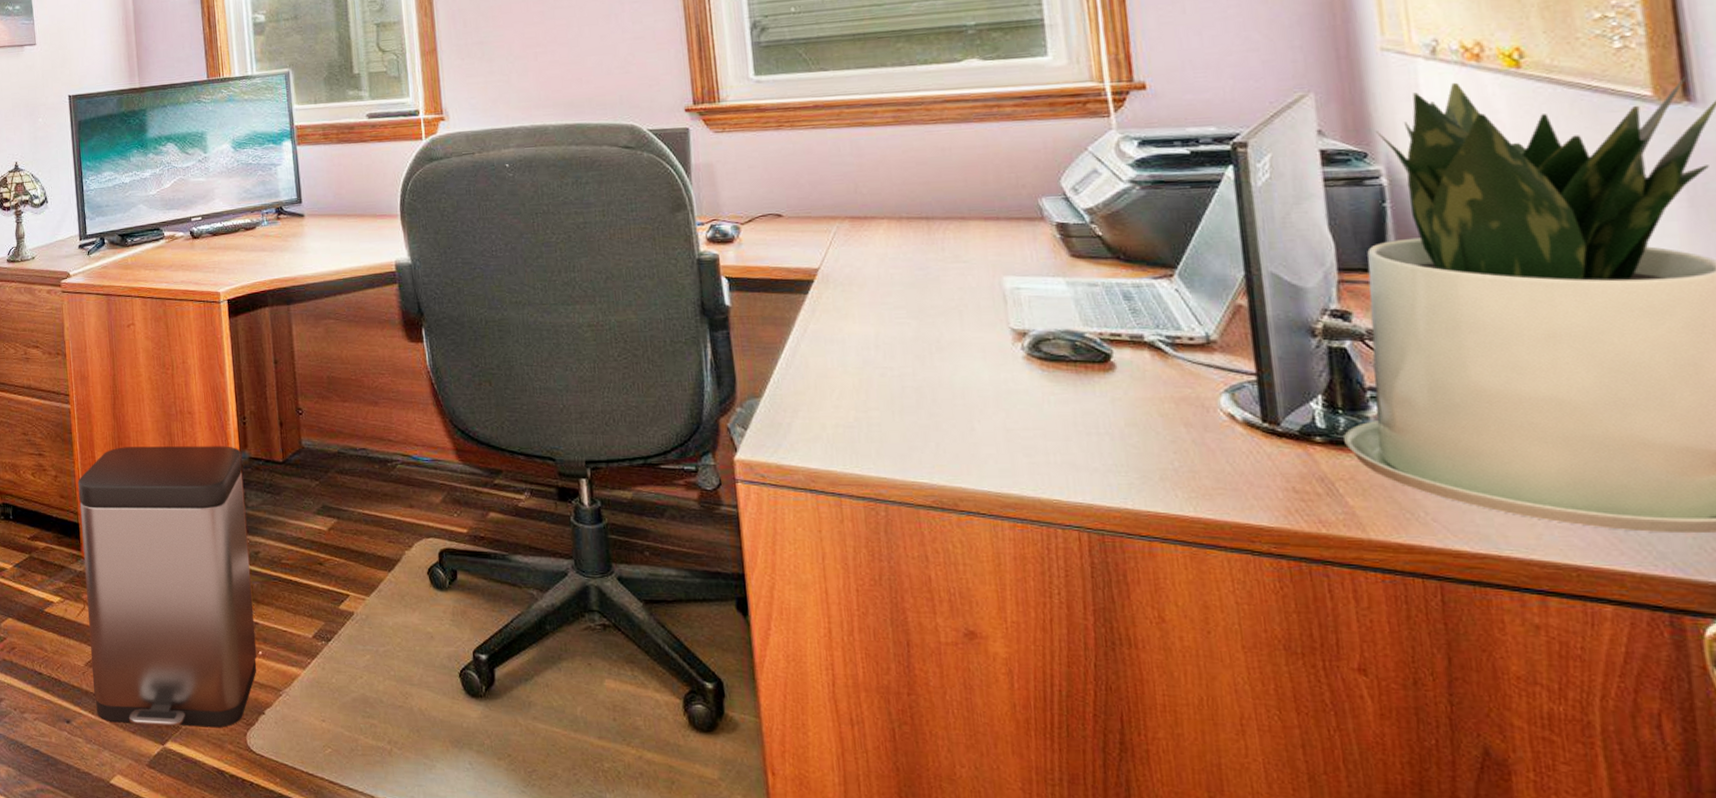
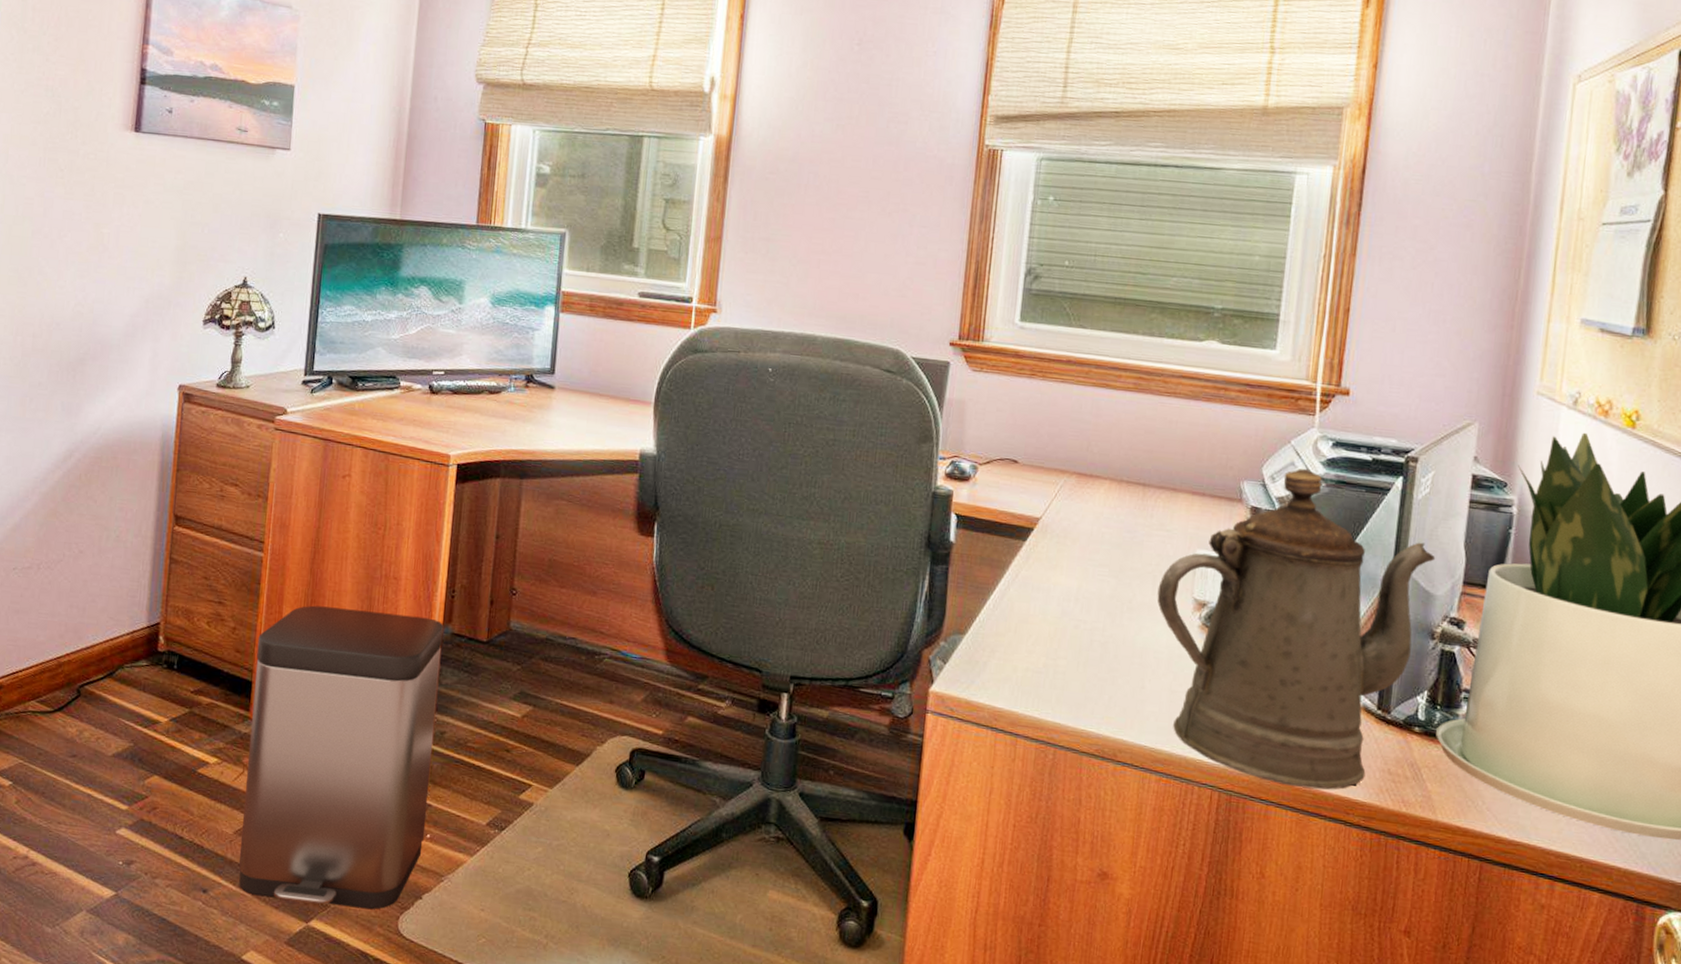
coffee pot: none [966,174,1296,519] -> present [1157,469,1436,791]

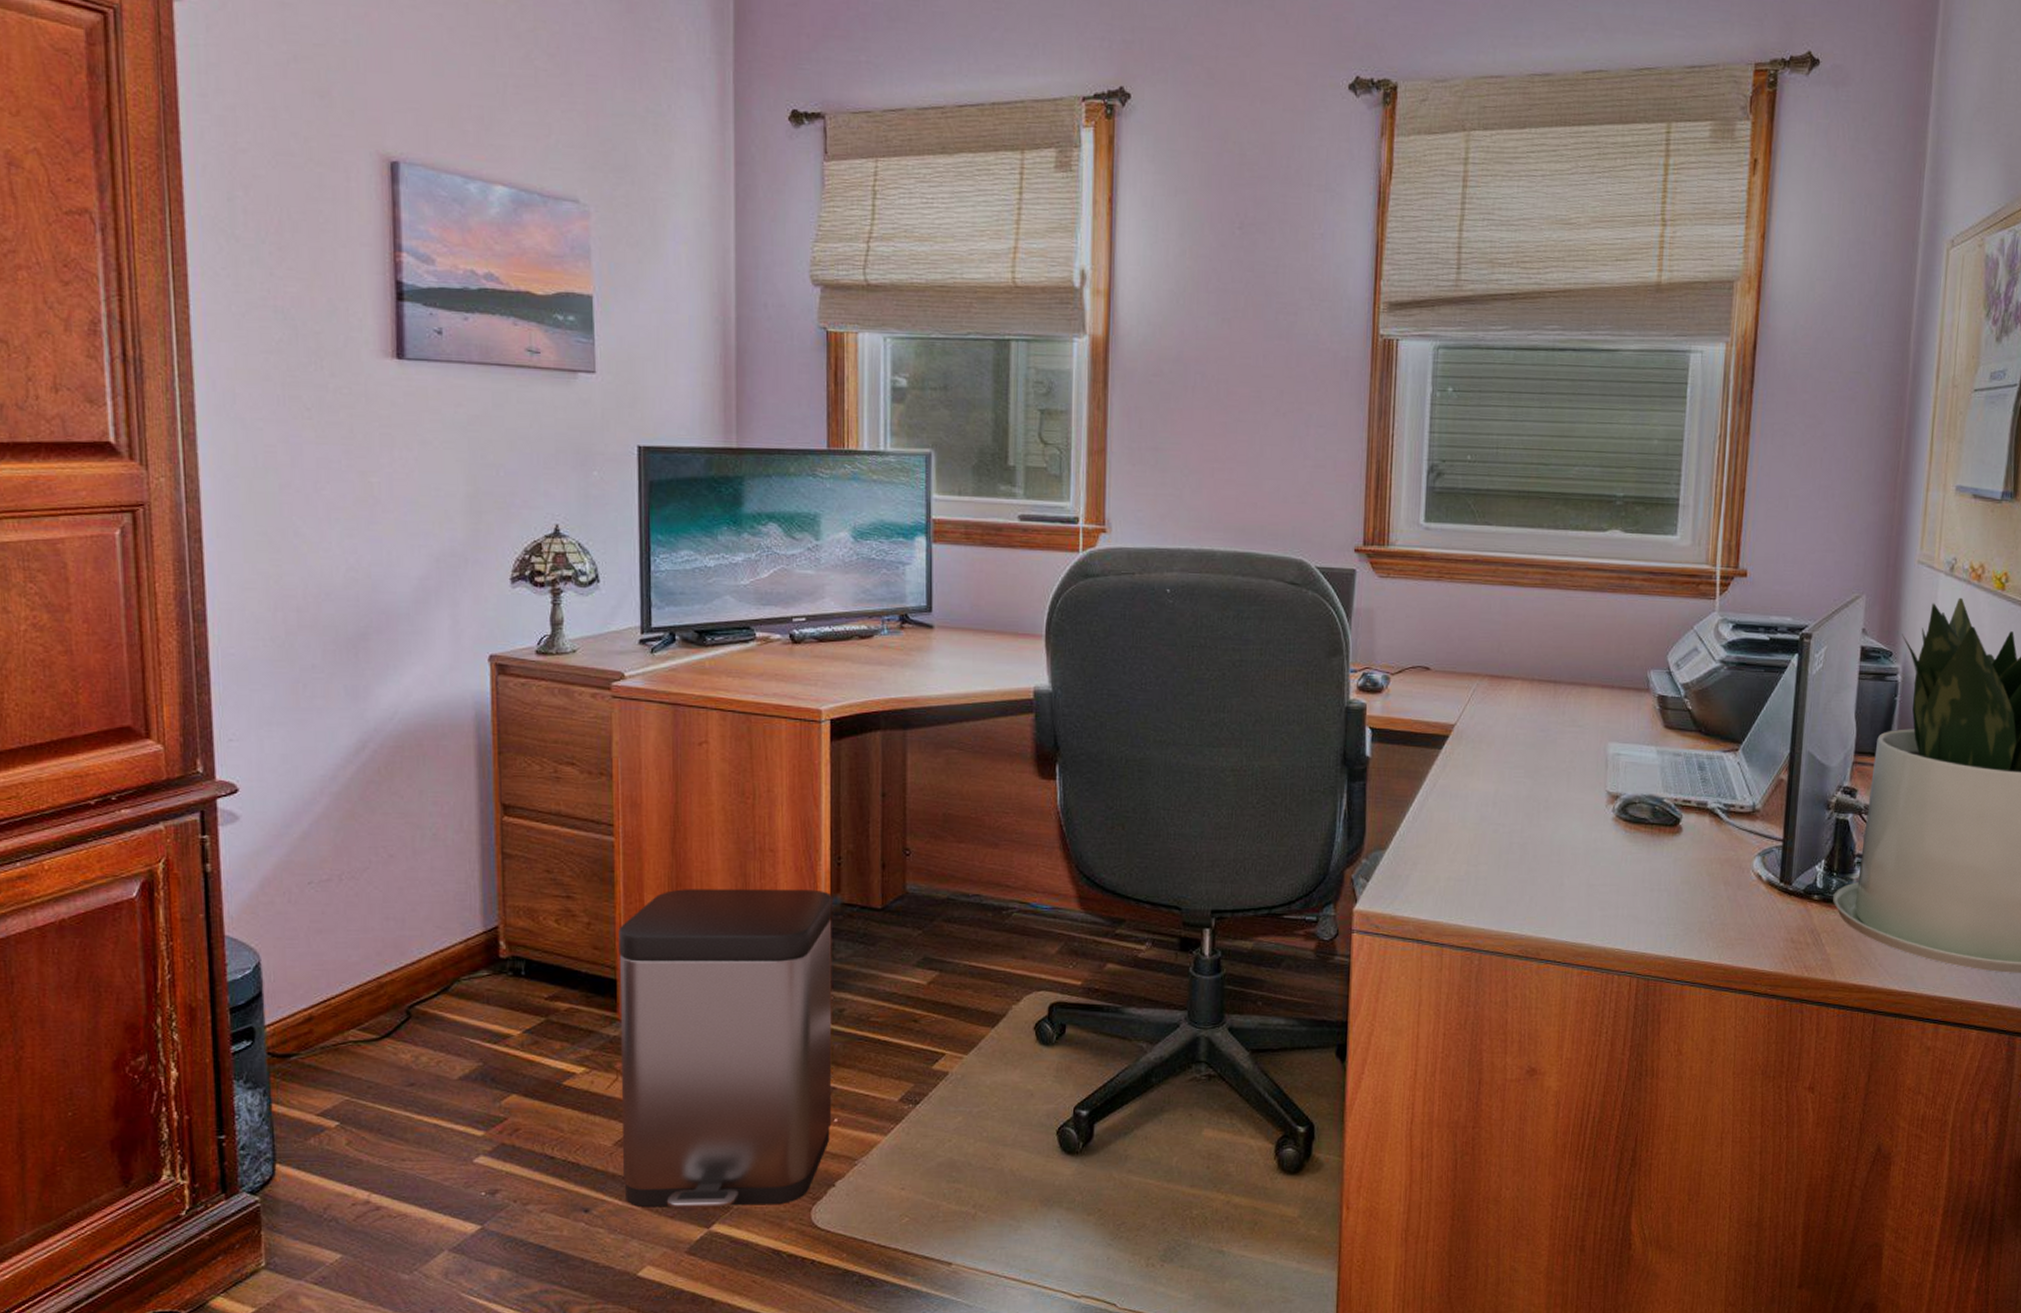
coffee pot: present [1157,469,1436,791] -> none [1572,654,1830,965]

